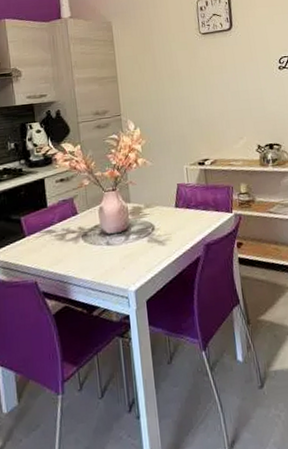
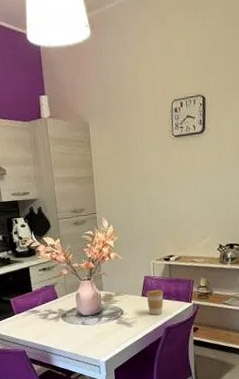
coffee cup: none [180,198,201,230] -> present [146,289,164,315]

